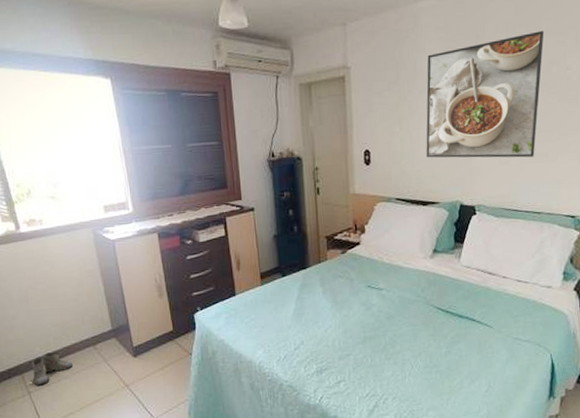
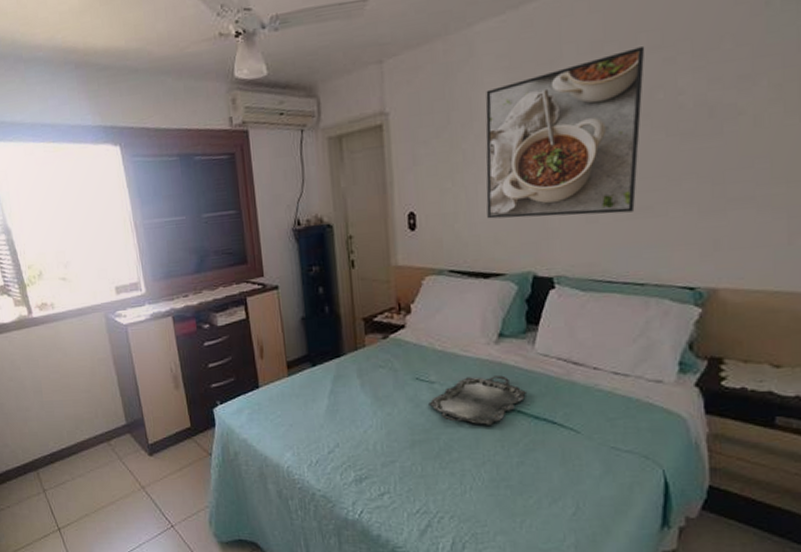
boots: present [31,351,73,386] -> none [45,446,87,483]
serving tray: none [378,283,454,323] -> present [428,375,528,425]

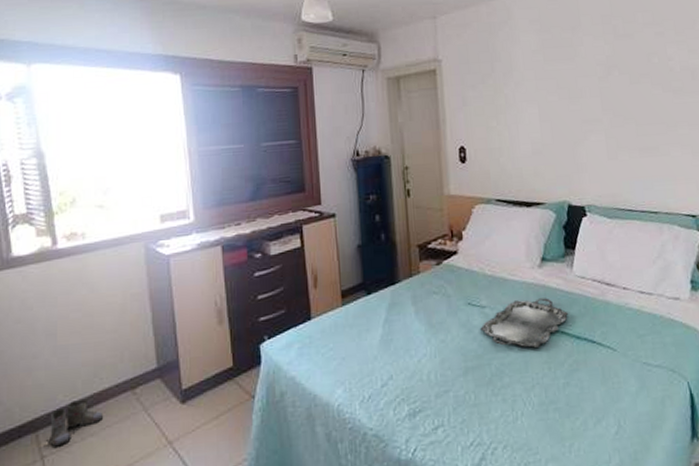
boots: none [45,446,87,483] -> present [48,398,103,447]
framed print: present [485,46,645,219] -> none [522,23,645,154]

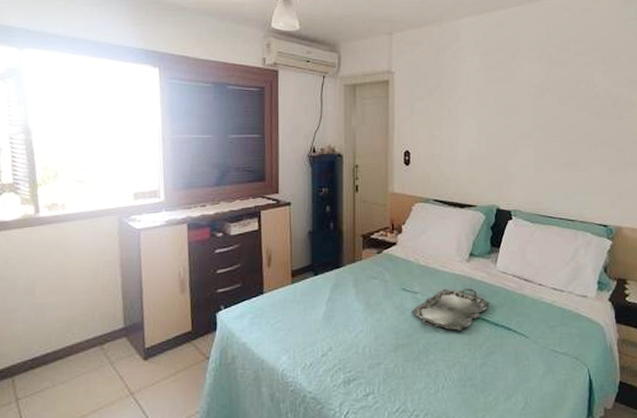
boots: present [48,398,103,447] -> none [23,350,73,391]

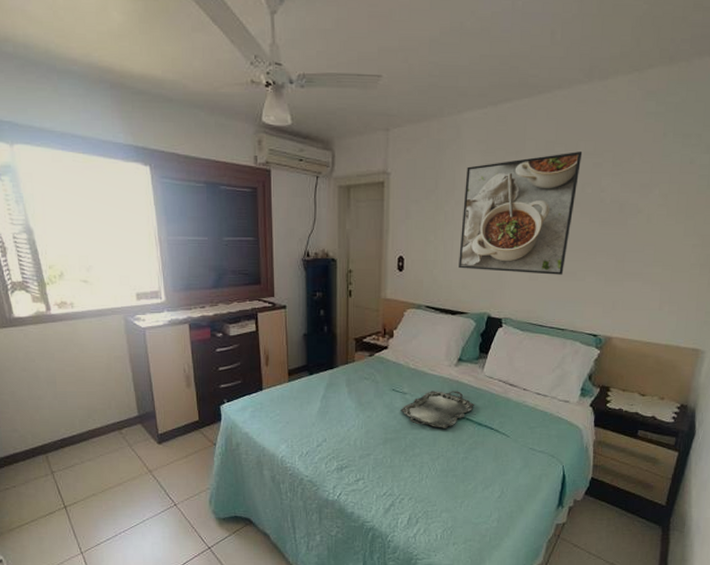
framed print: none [464,52,574,166] -> present [459,152,583,275]

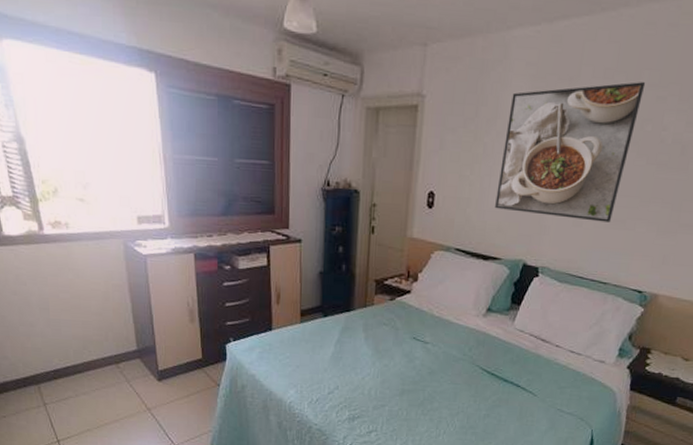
serving tray: present [400,391,475,428] -> none [420,341,502,383]

